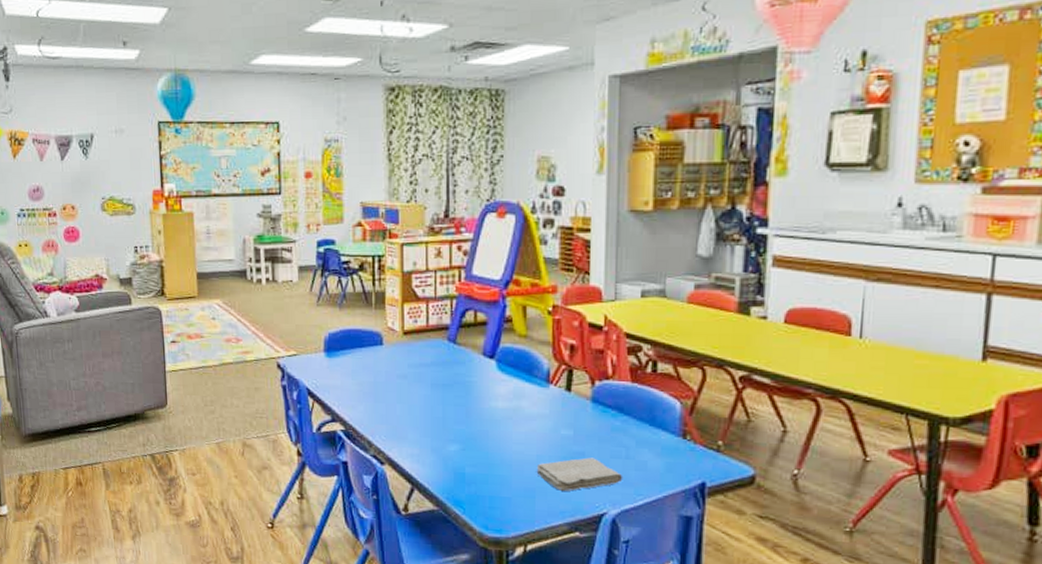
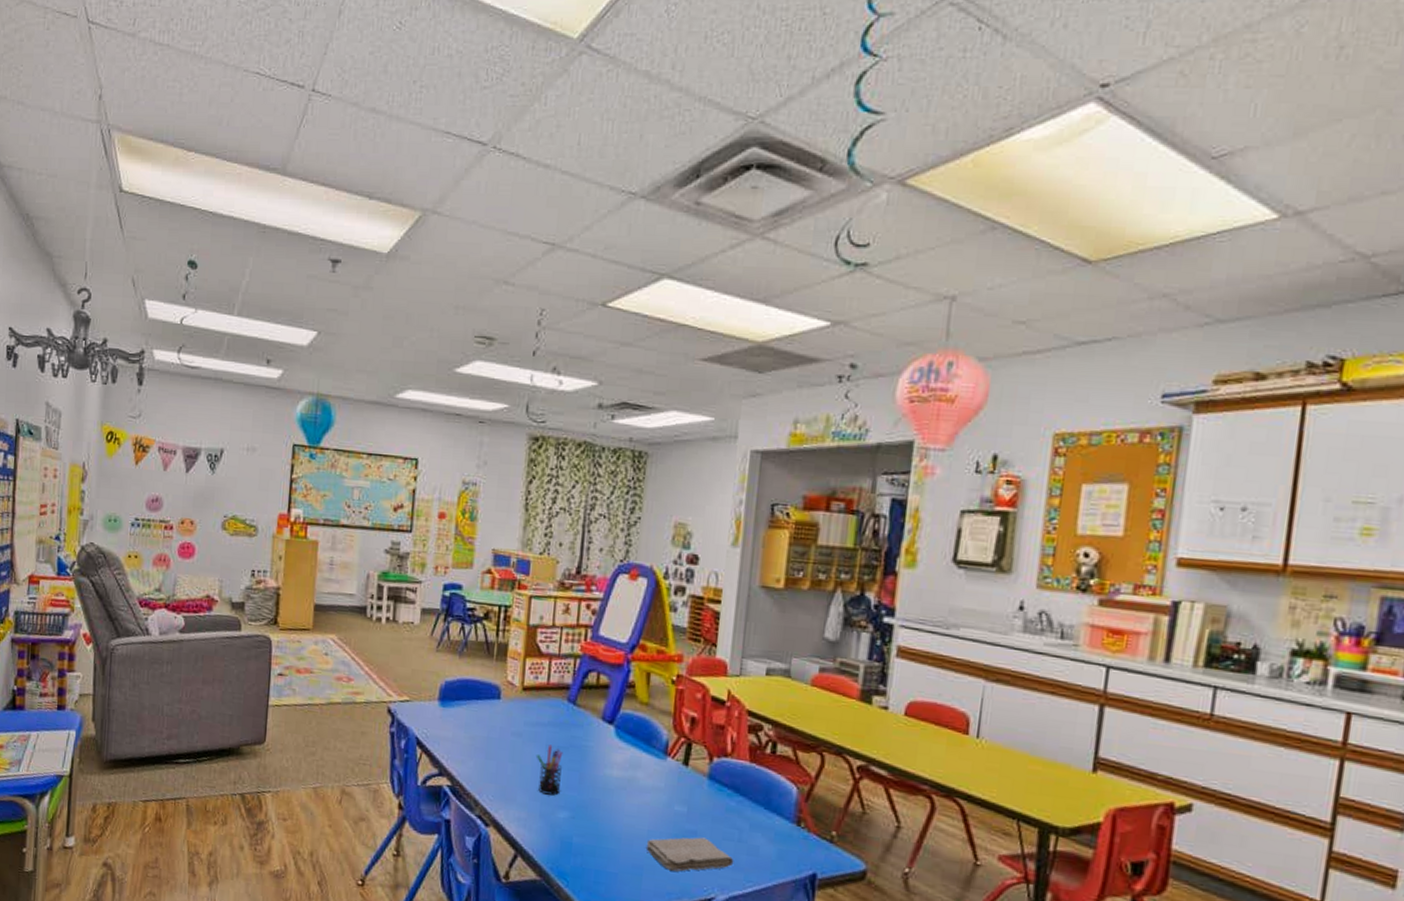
pen holder: none [422,383,449,431] -> present [536,744,563,796]

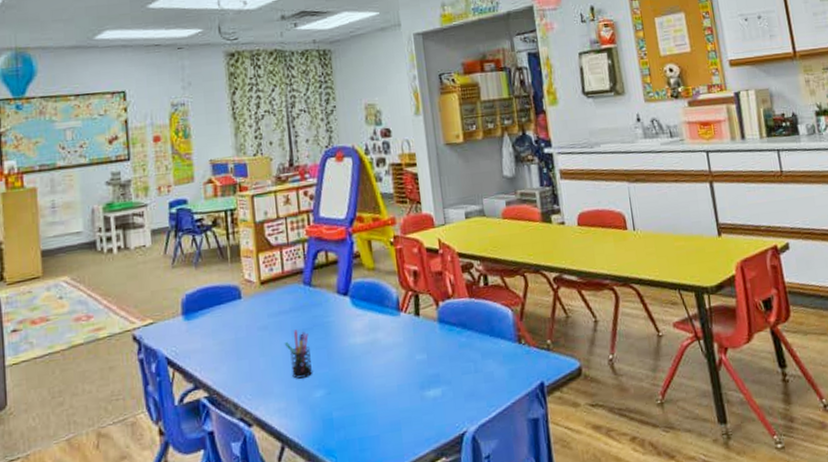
washcloth: present [646,837,734,872] -> none [398,377,476,418]

